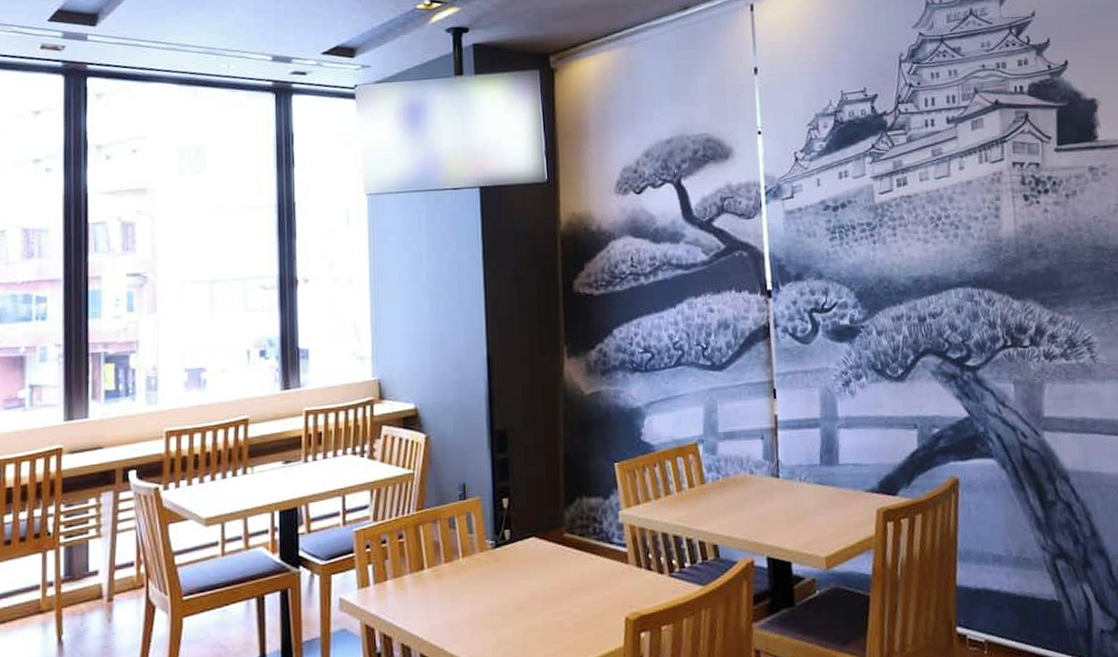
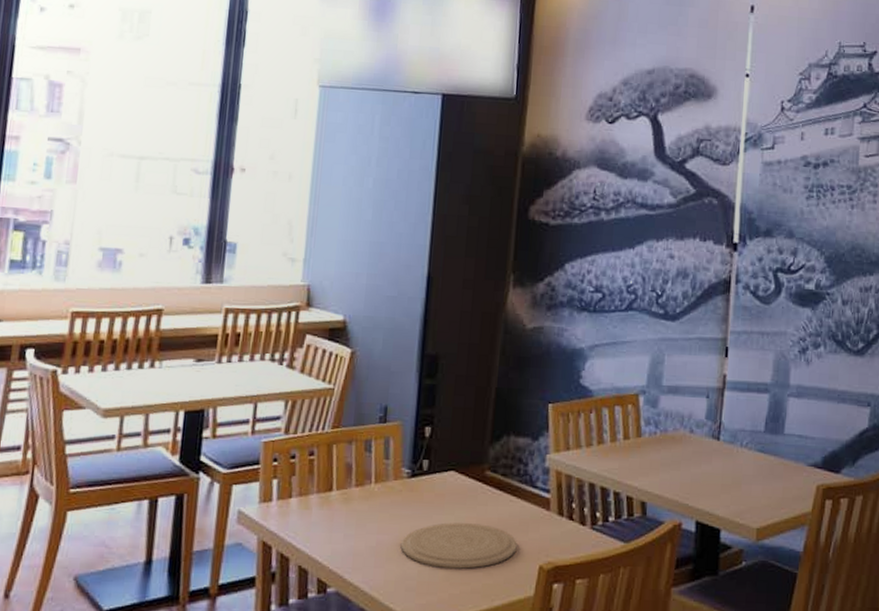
plate: none [494,584,602,630] -> present [401,522,517,569]

